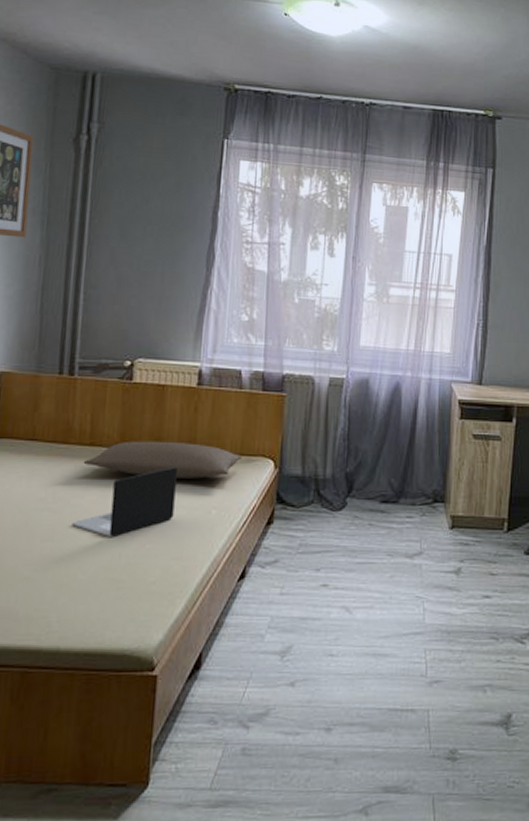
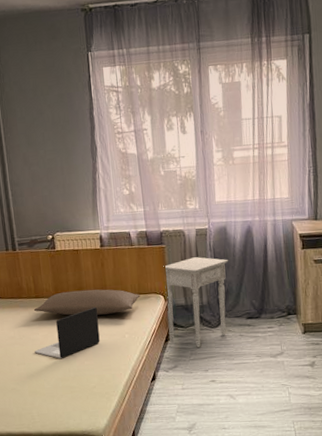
nightstand: none [272,414,367,536] -> present [163,257,229,347]

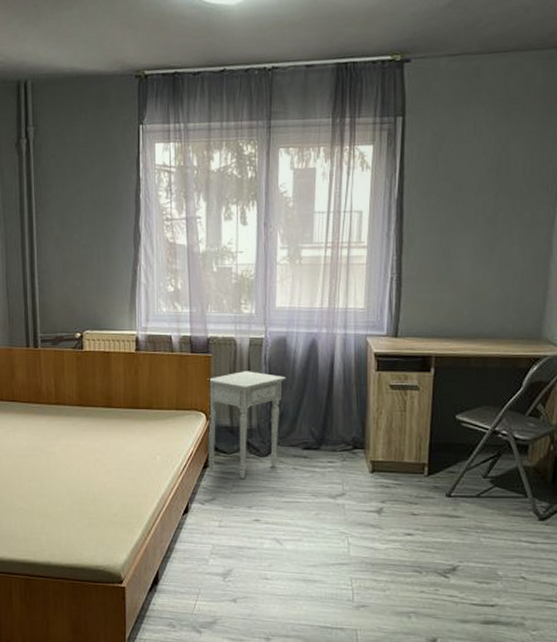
pillow: present [33,289,140,315] -> none [52,399,178,430]
laptop: present [34,306,100,359] -> none [49,420,126,477]

